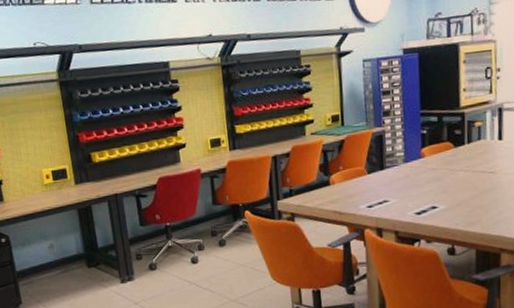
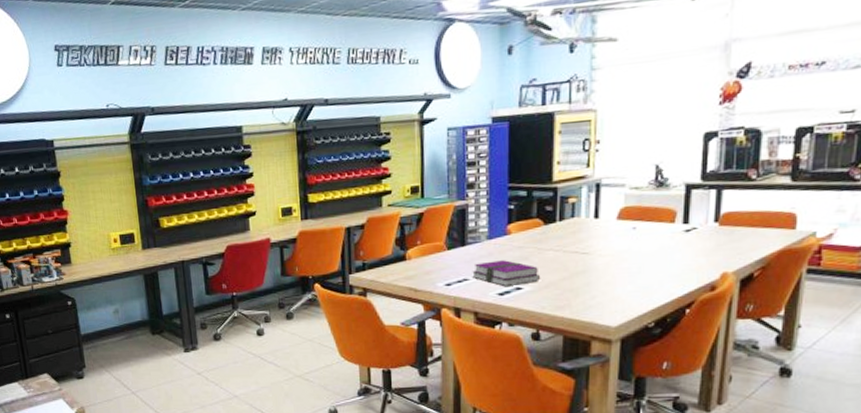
hardback book: none [391,181,453,206] -> present [472,260,540,286]

